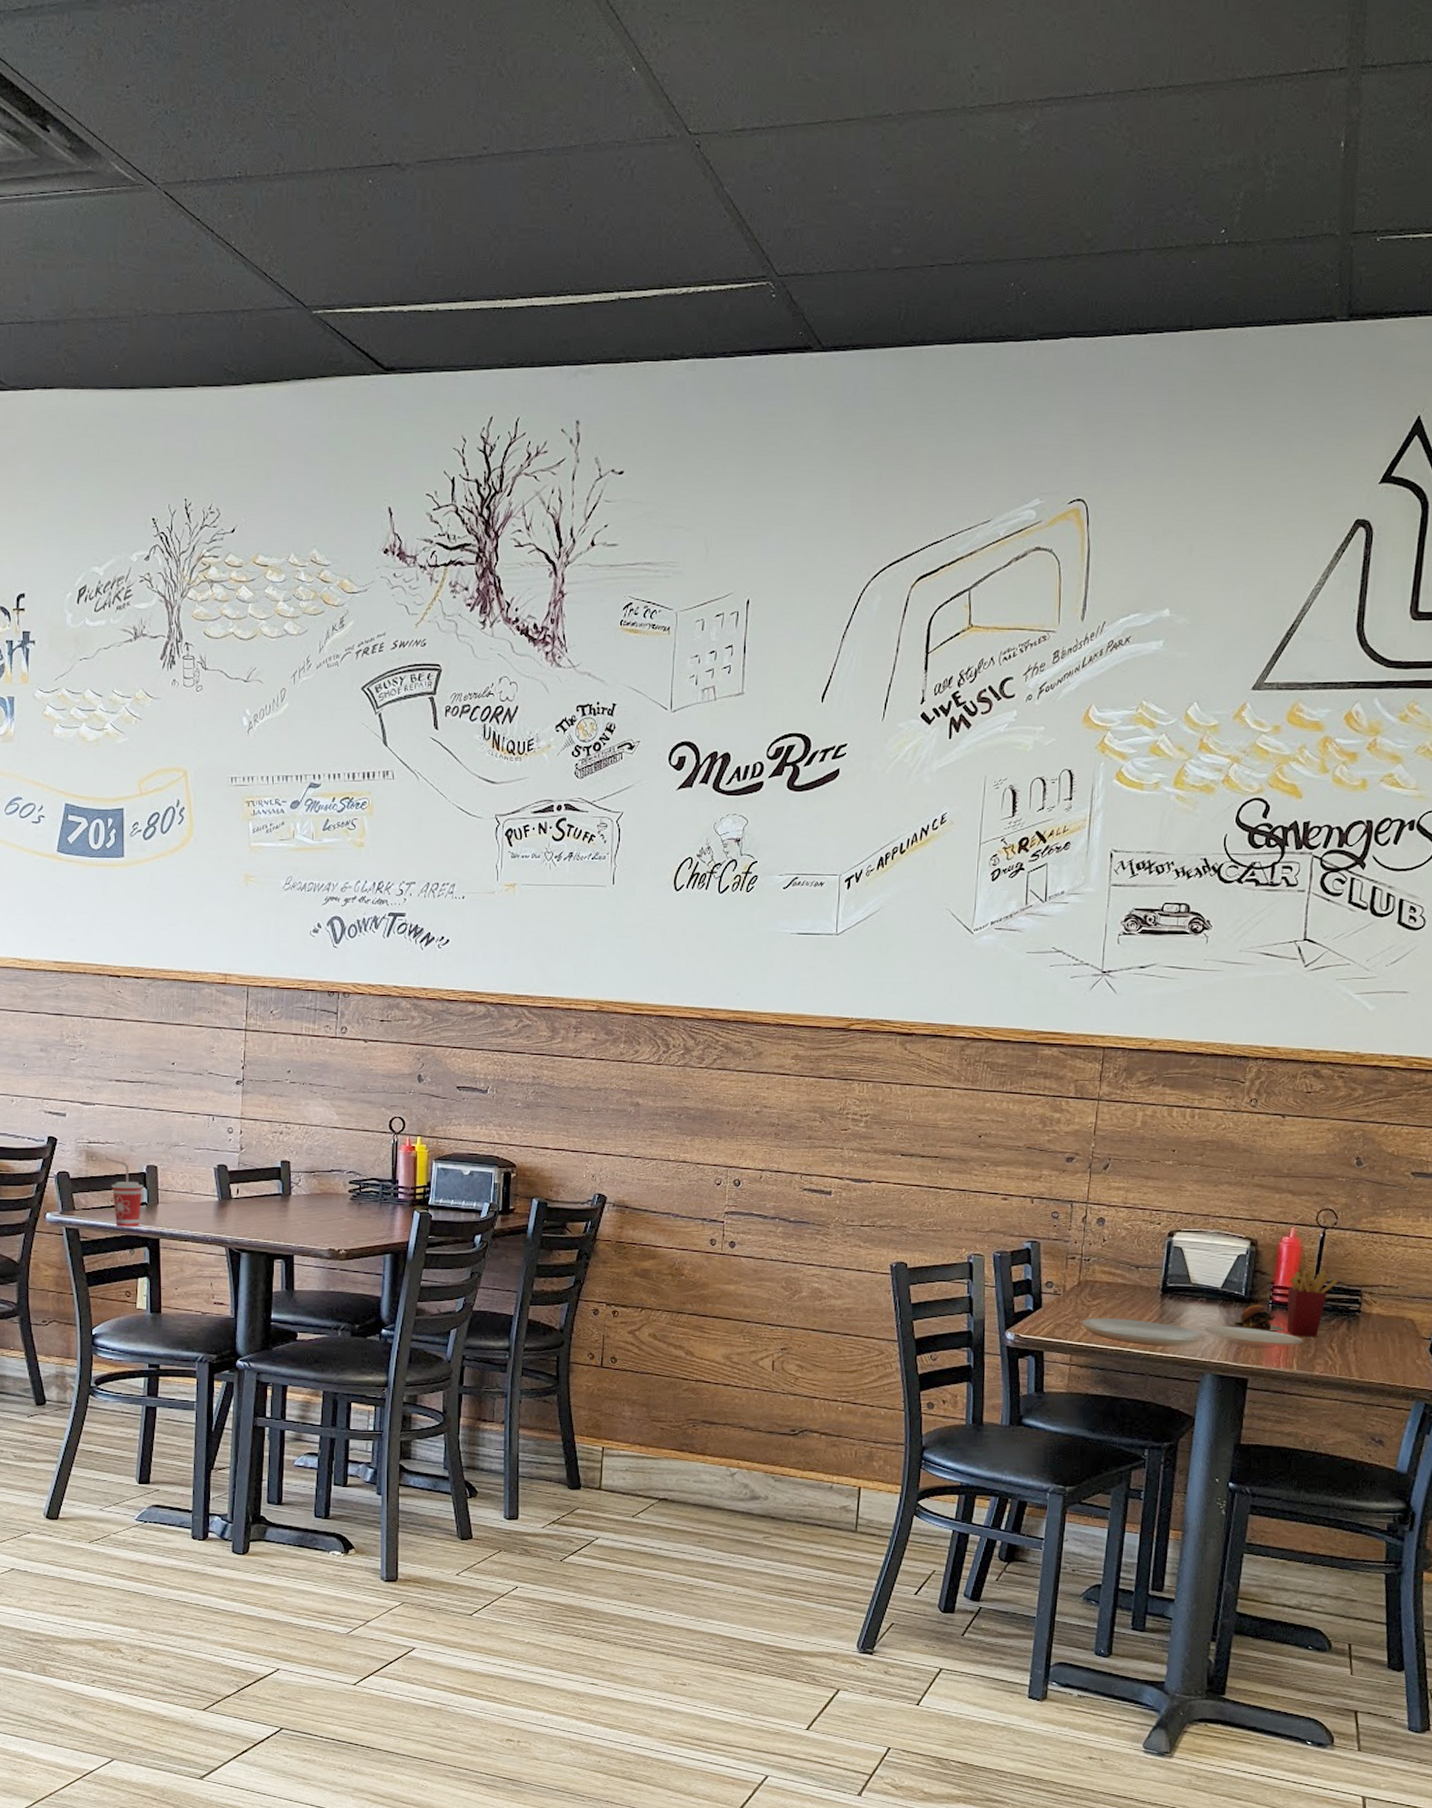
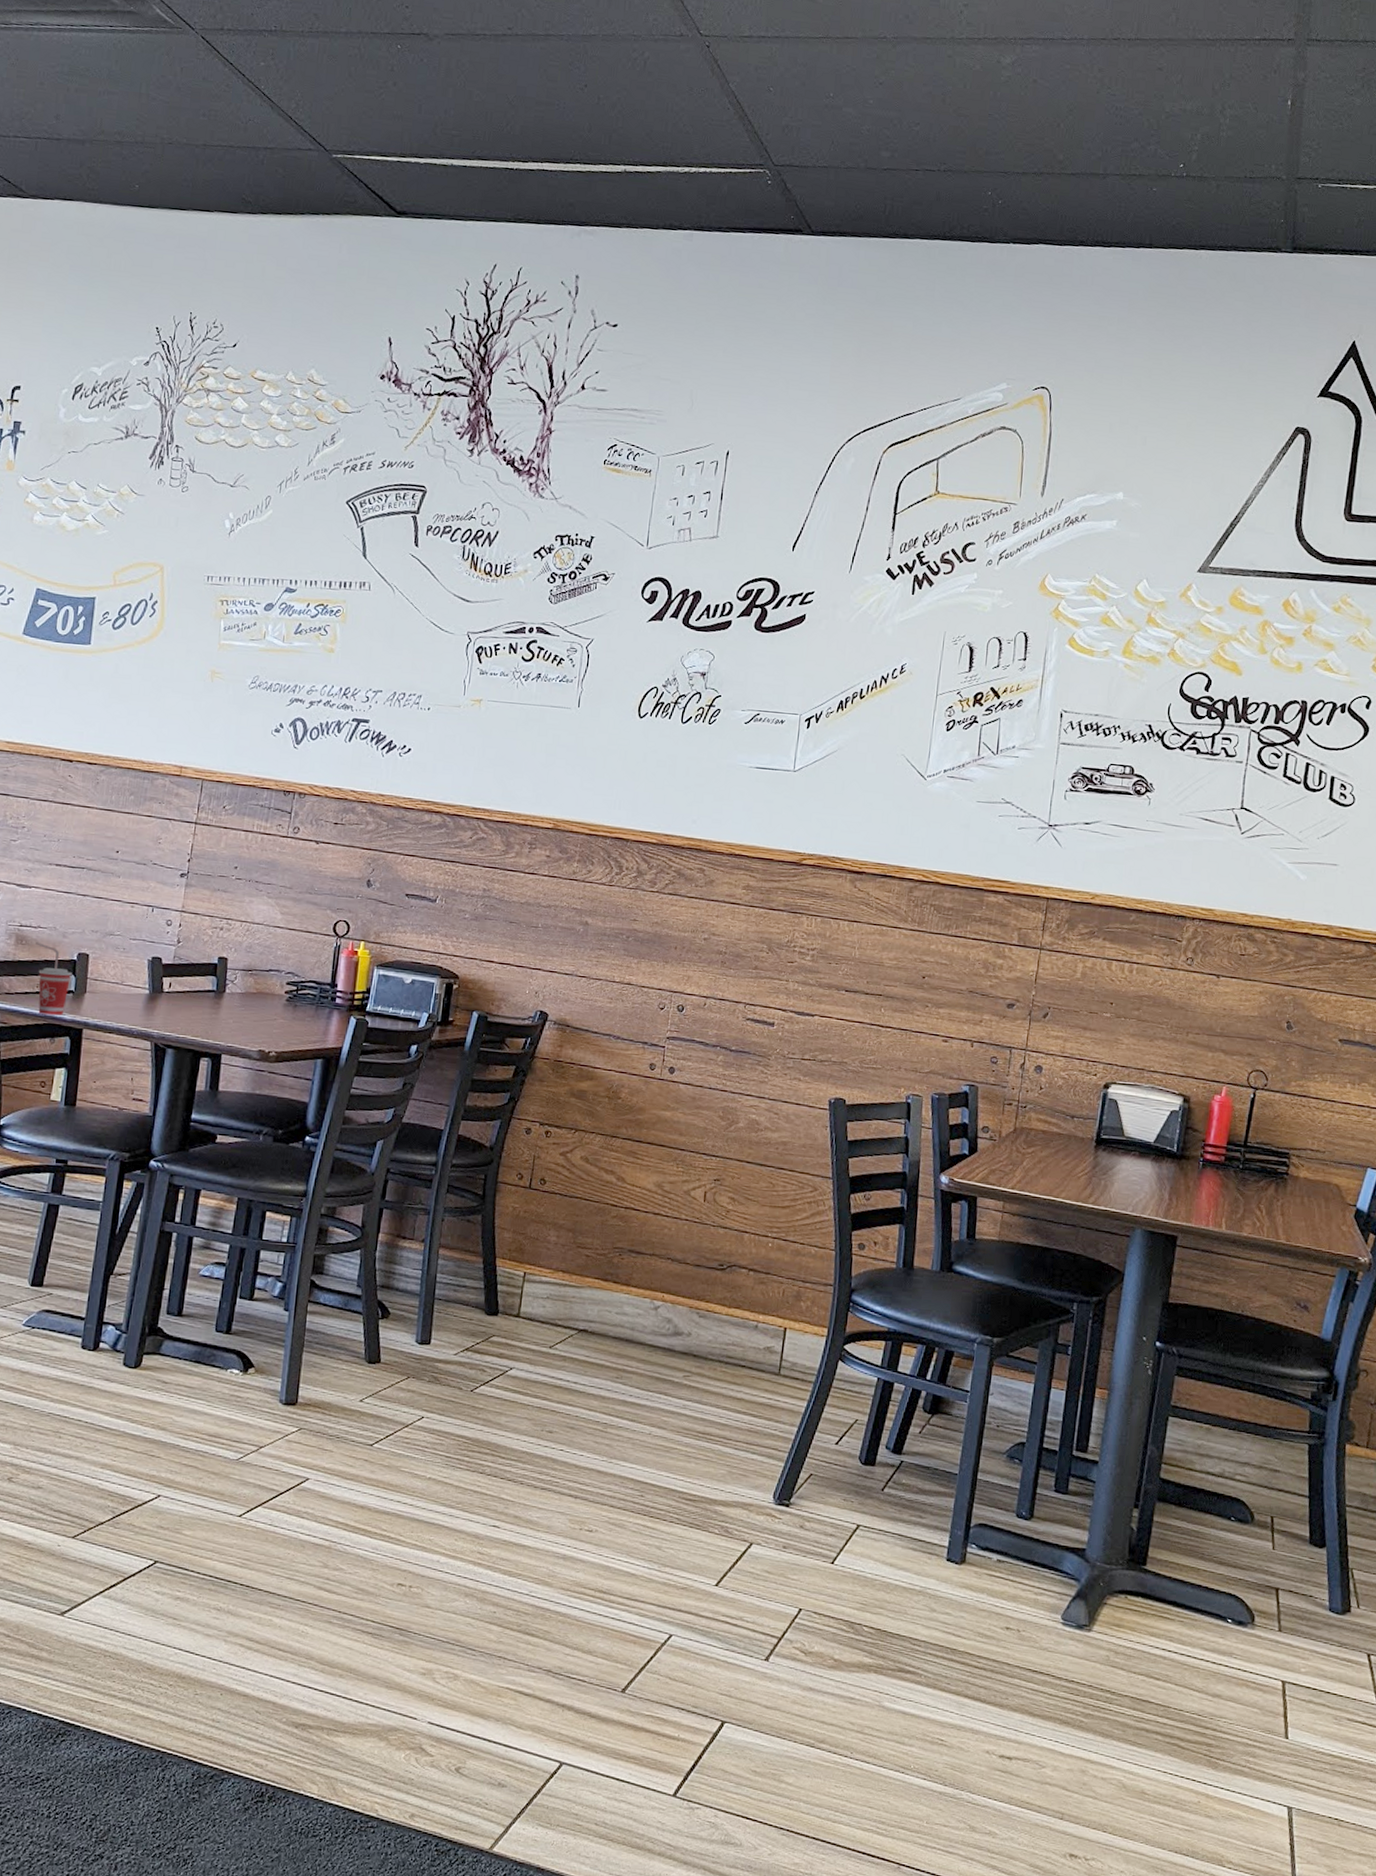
plate: present [1081,1318,1206,1347] -> none [1015,1165,1138,1201]
plate: present [1204,1325,1303,1349] -> none [1136,1180,1232,1207]
burger: present [1229,1304,1284,1333] -> none [1161,1161,1214,1191]
french fries: present [1286,1268,1338,1337] -> none [1216,1128,1267,1198]

